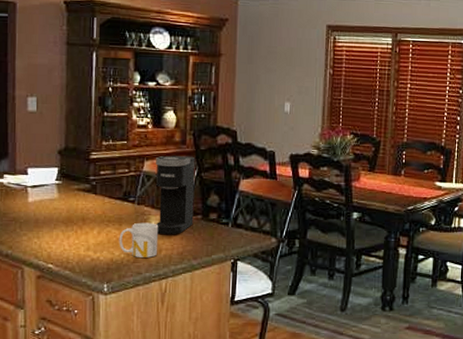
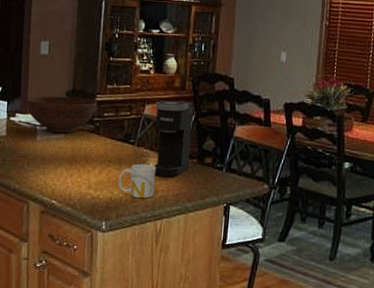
fruit bowl: none [14,155,92,194] -> present [26,96,97,134]

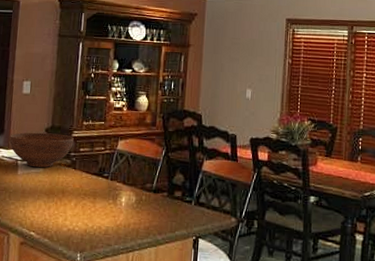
mug: present [118,164,156,198] -> none [92,197,129,231]
coffee maker: present [153,100,194,177] -> none [125,135,164,210]

